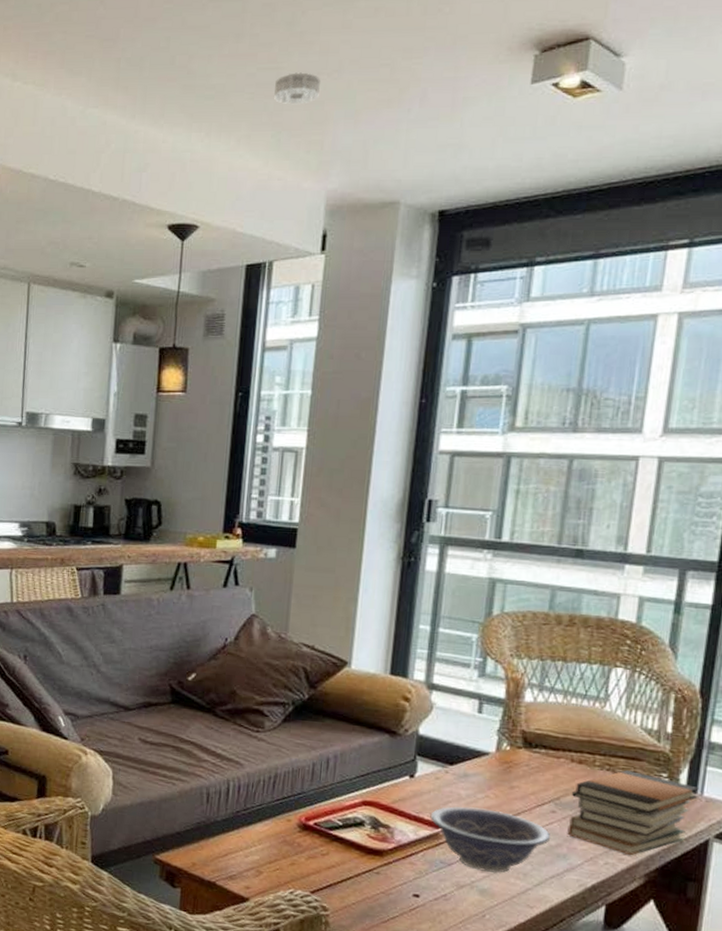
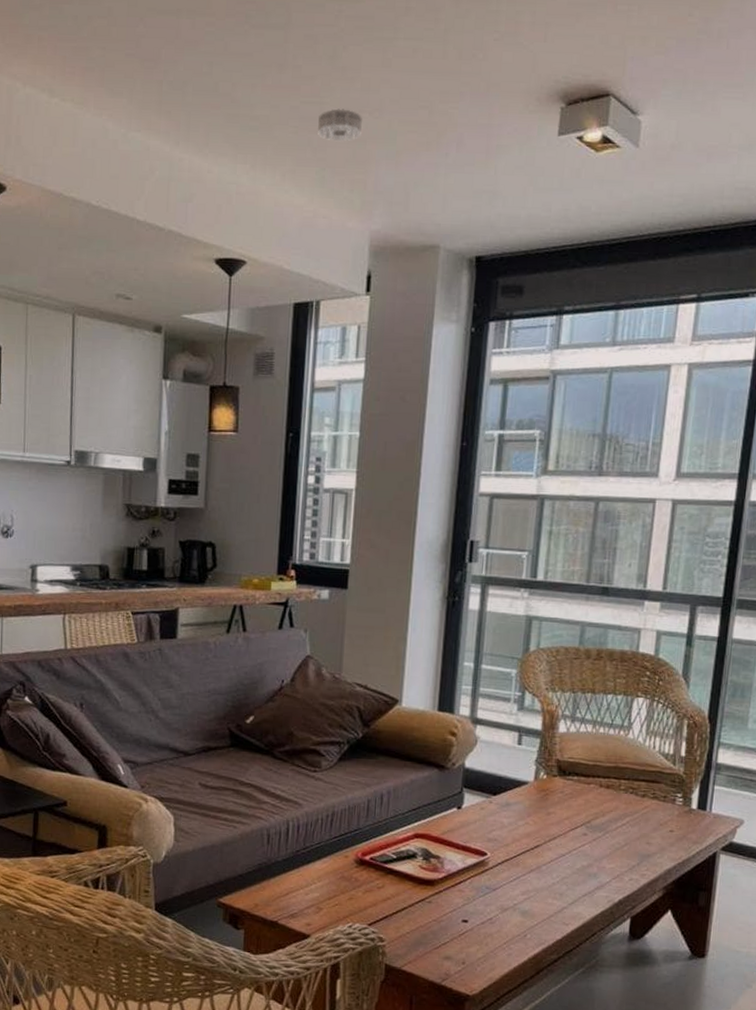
decorative bowl: present [430,806,551,874] -> none [476,834,583,896]
book stack: present [567,770,699,856] -> none [597,792,708,871]

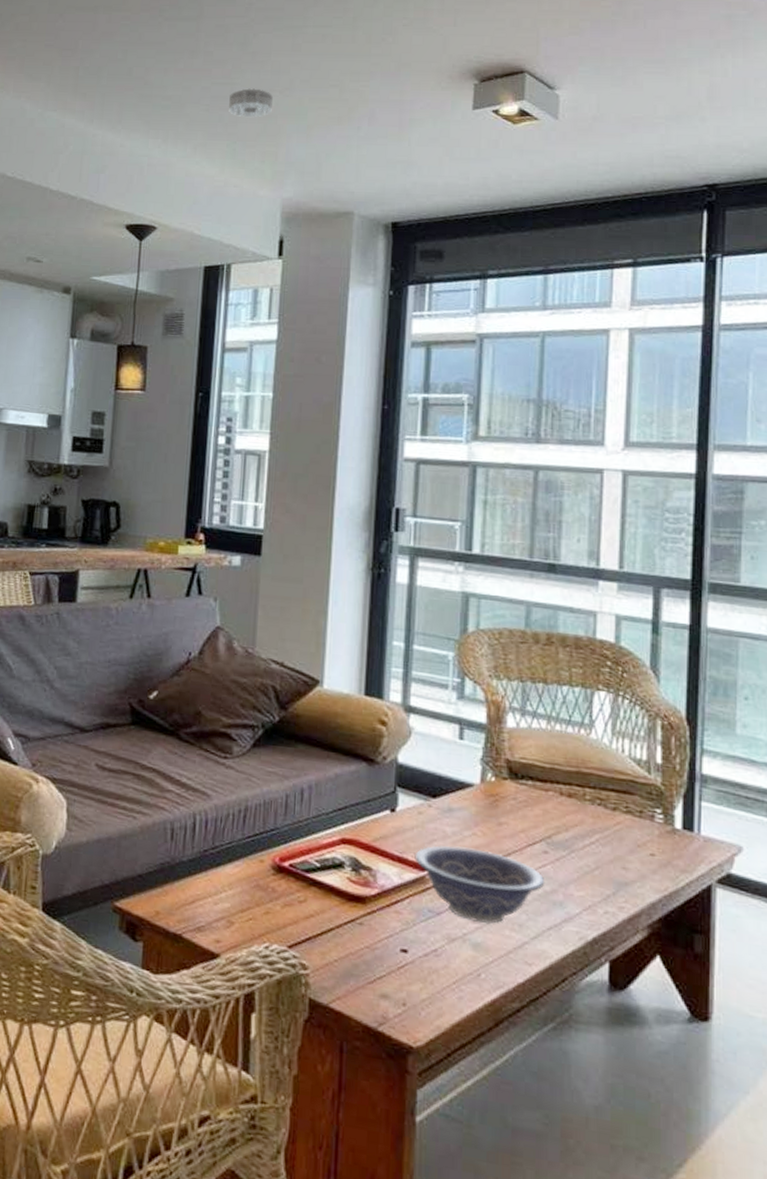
decorative bowl: none [476,834,583,896] -> present [414,845,545,925]

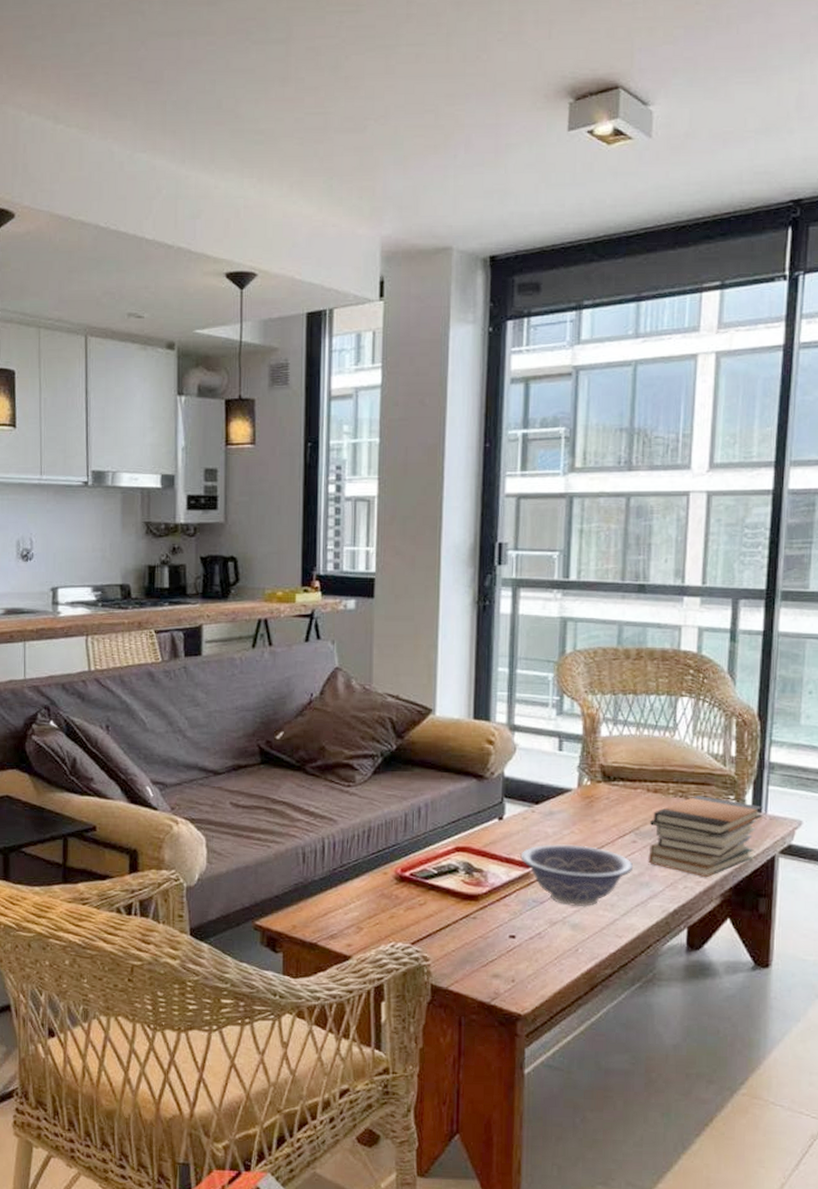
smoke detector: present [229,88,273,118] -> none [324,117,368,150]
book stack: none [562,805,696,904] -> present [648,796,763,878]

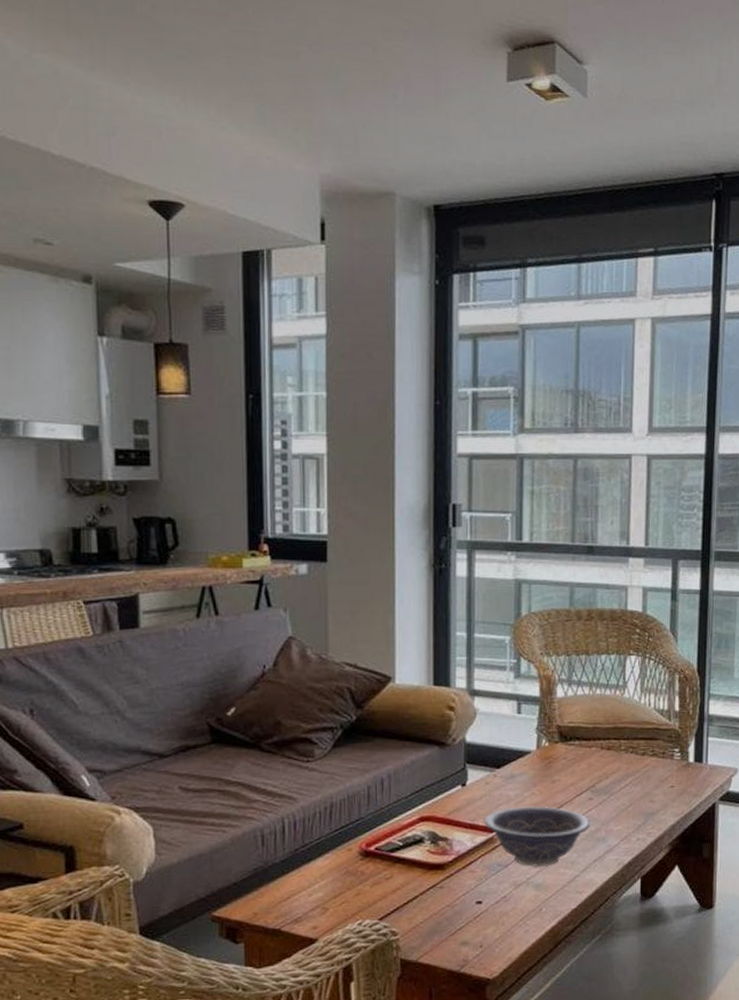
book stack: present [648,796,763,878] -> none [604,750,704,829]

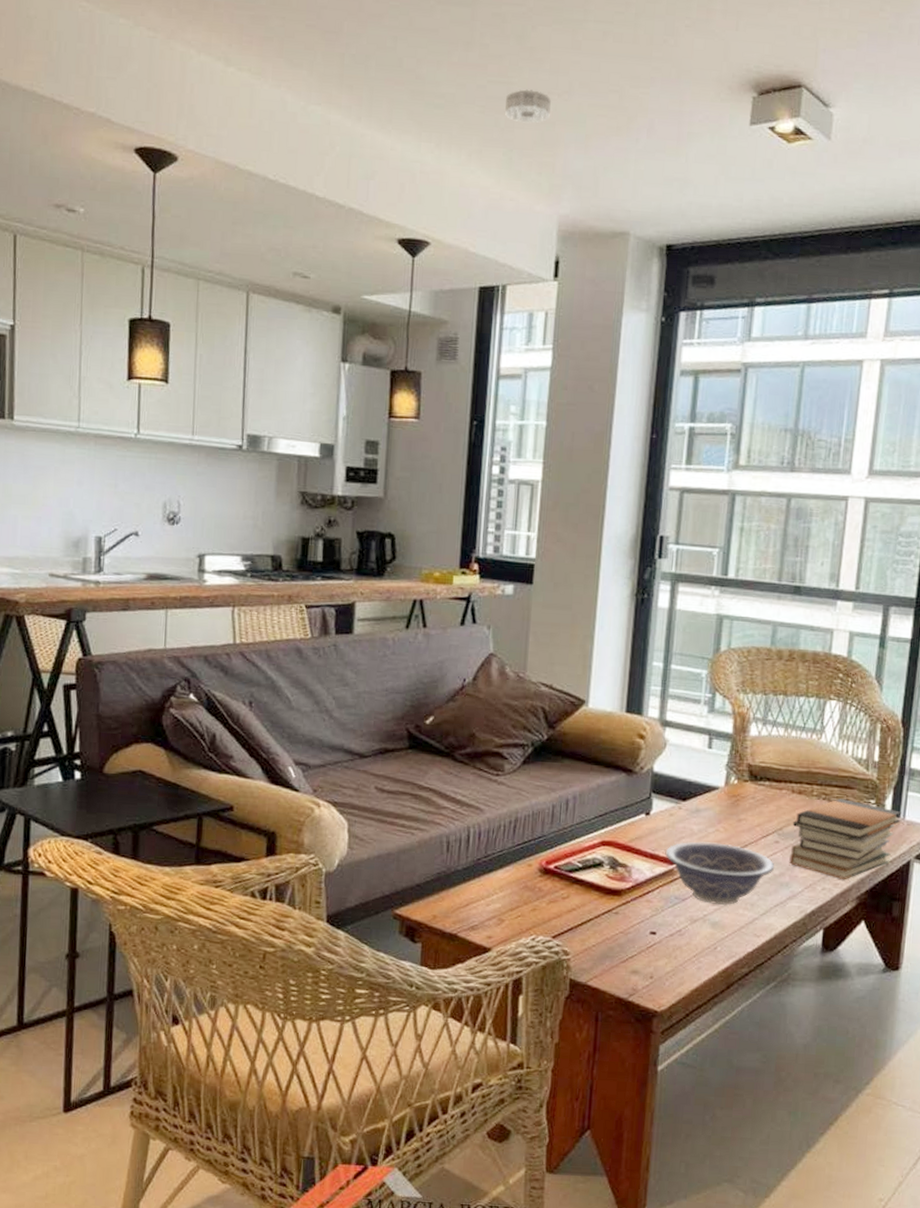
smoke detector: none [253,40,301,77] -> present [505,89,551,123]
book stack: none [604,750,704,829] -> present [789,799,902,880]

